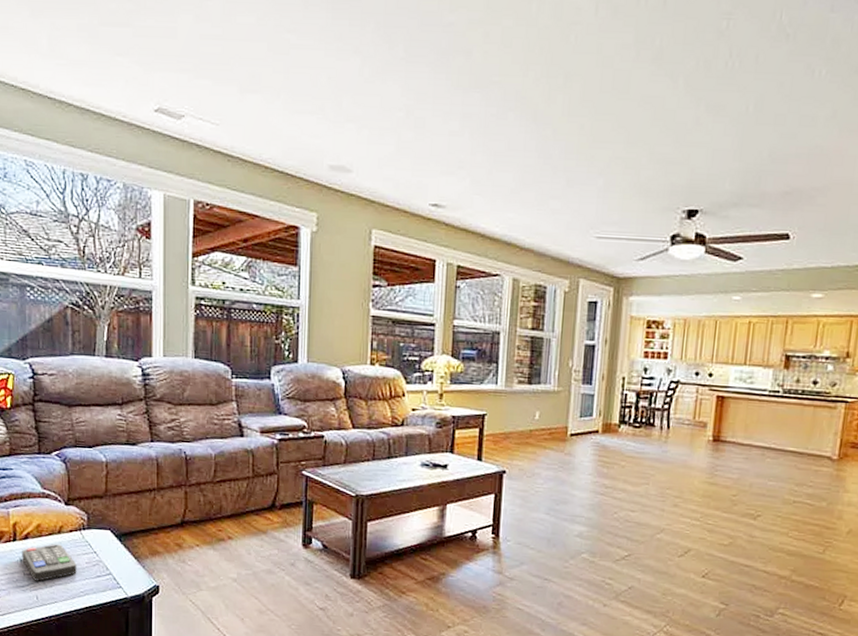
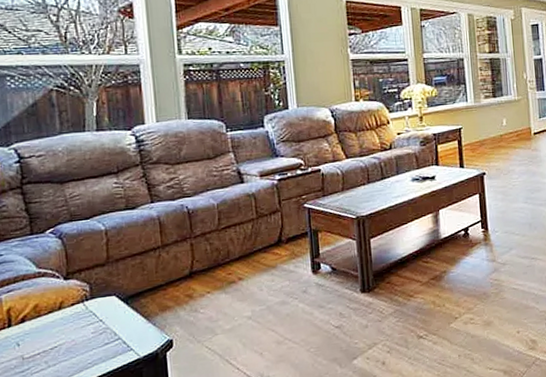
remote control: present [22,544,77,582] -> none [19,320,82,363]

